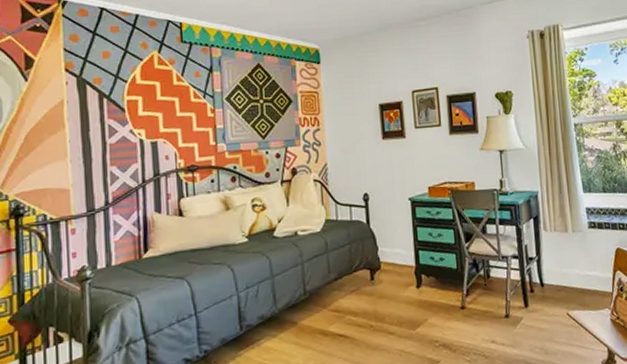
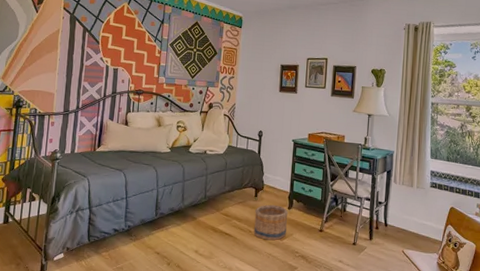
basket: none [374,285,419,334] -> present [253,204,289,241]

